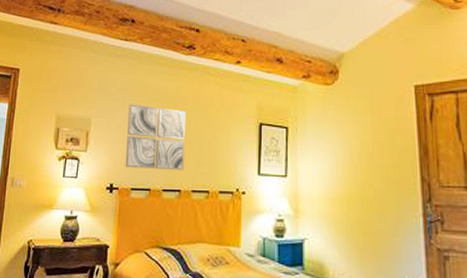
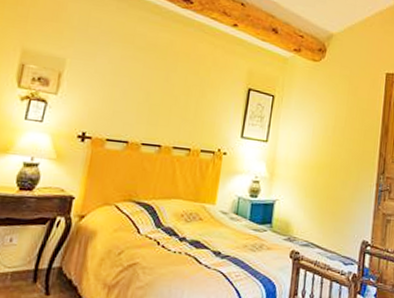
wall art: present [125,104,186,171] -> none [101,49,176,126]

